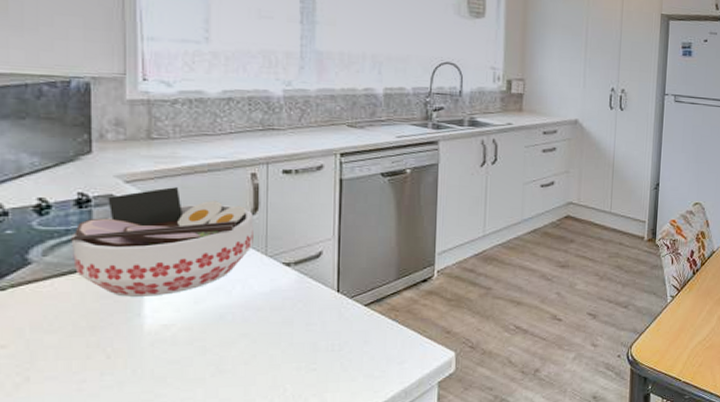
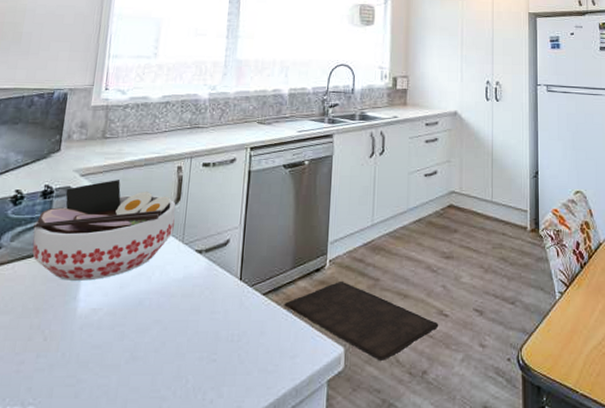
doormat: none [389,290,552,362] -> present [284,280,439,361]

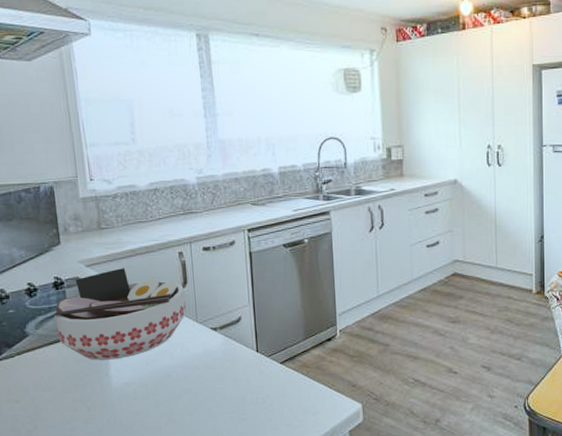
doormat: present [284,280,439,361] -> none [301,347,449,413]

